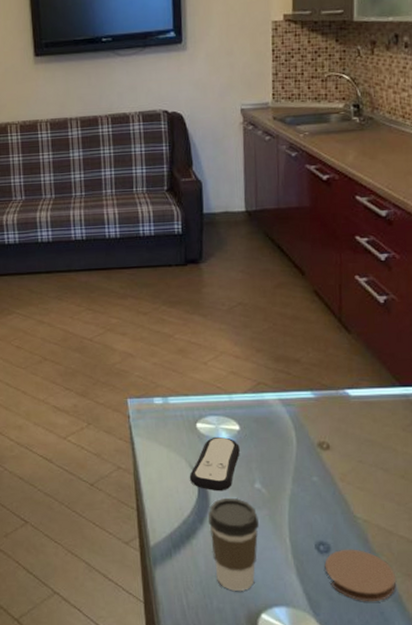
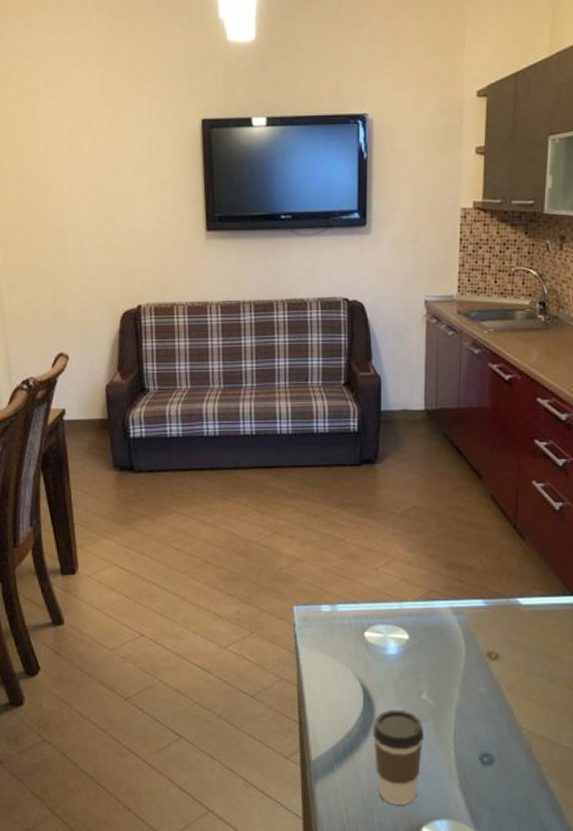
remote control: present [190,436,240,492] -> none [356,646,408,703]
coaster: present [324,549,396,602] -> none [487,760,556,813]

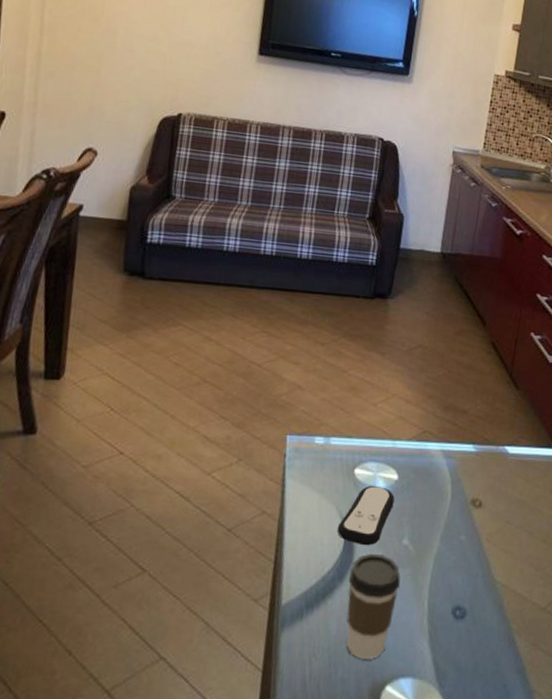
remote control: none [356,646,408,703] -> present [338,485,395,546]

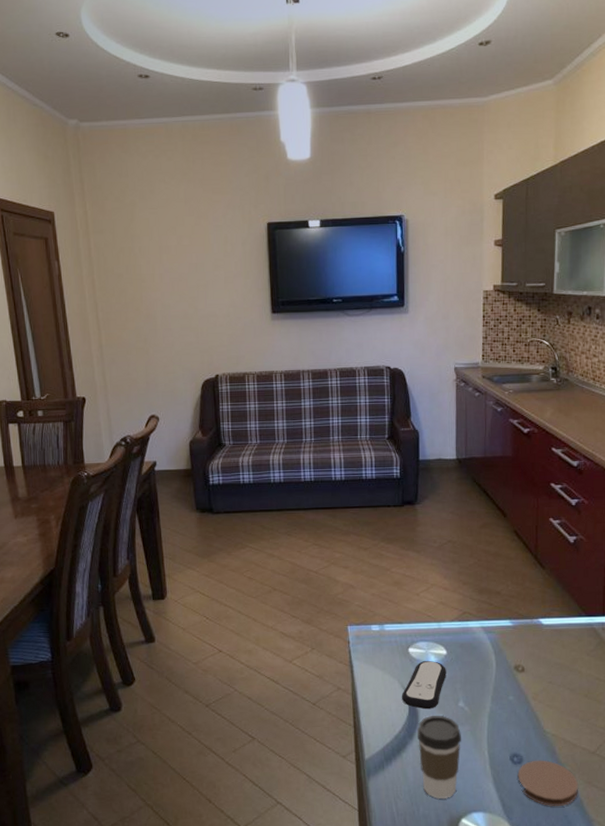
coaster: none [457,615,523,674] -> present [517,760,578,807]

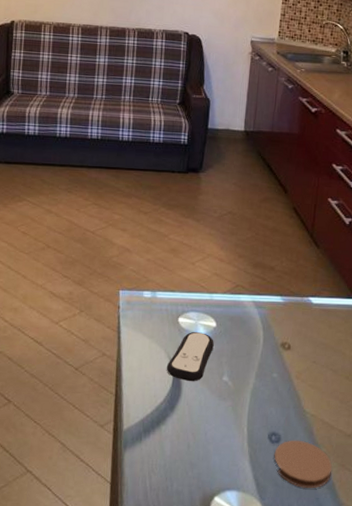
coffee cup: present [417,715,461,799] -> none [178,388,223,475]

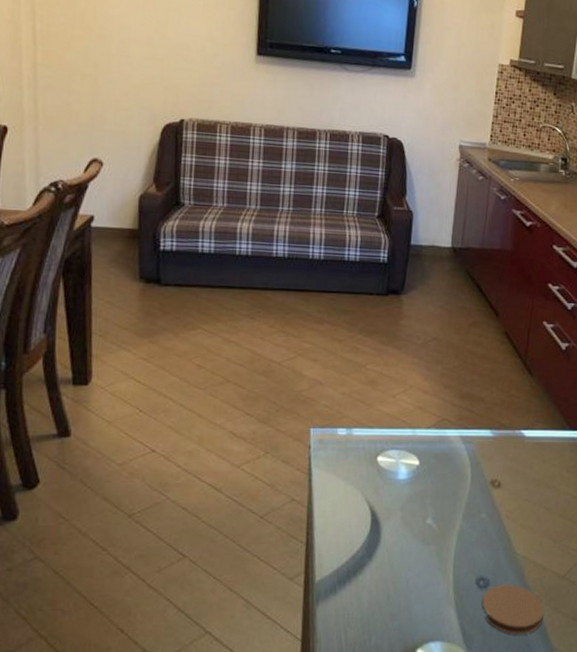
remote control: present [167,331,214,382] -> none [364,471,417,526]

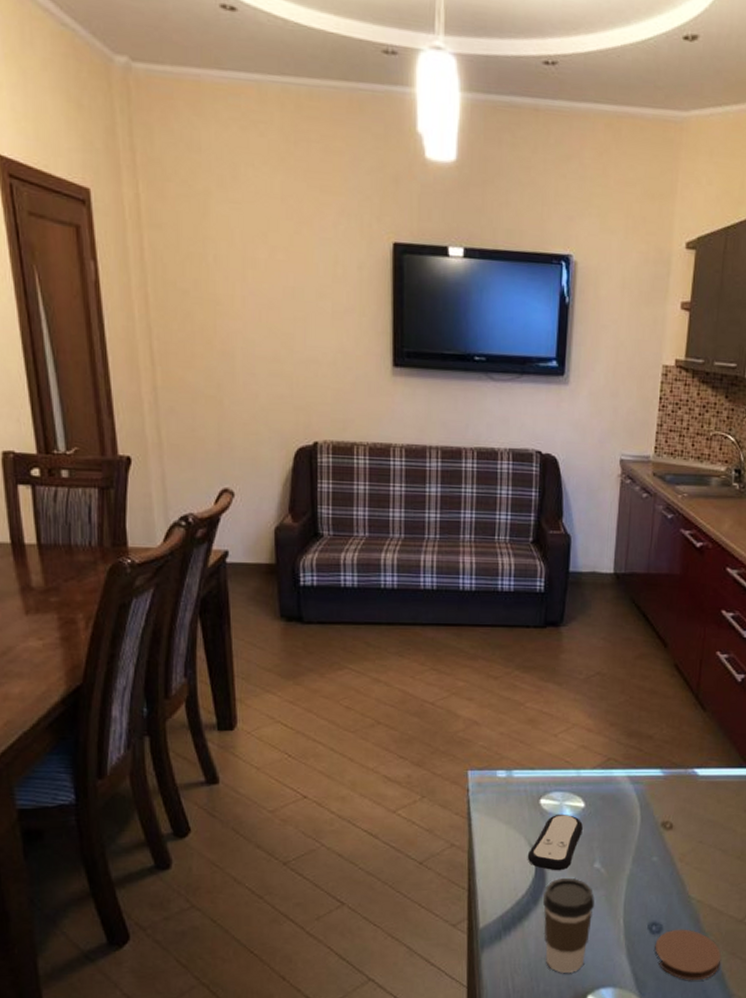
remote control: none [364,471,417,526] -> present [528,813,583,871]
coffee cup: none [376,533,426,627] -> present [543,877,595,973]

